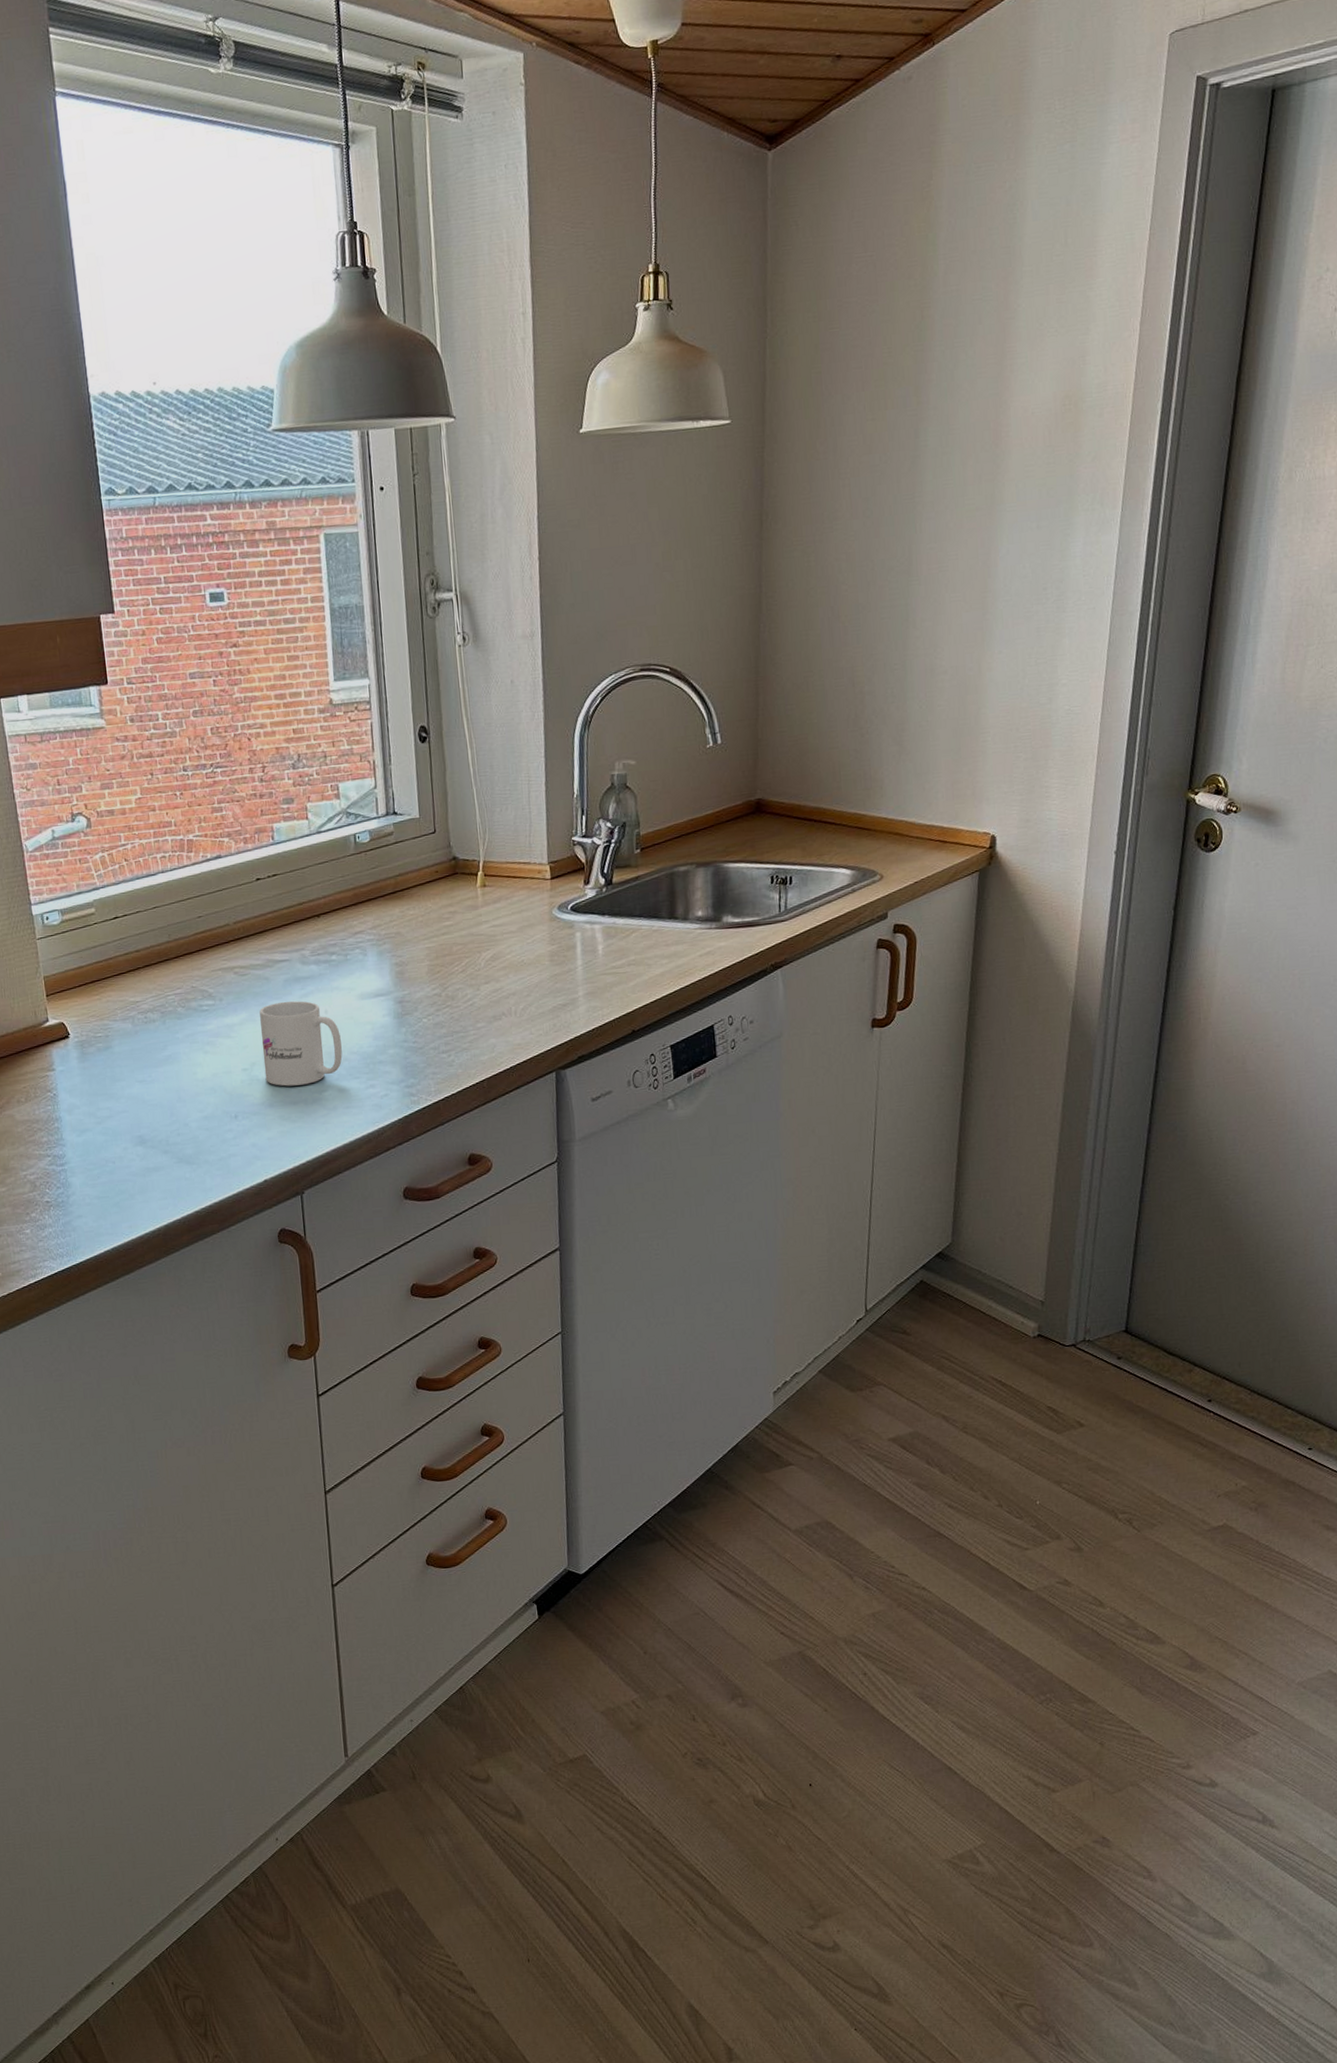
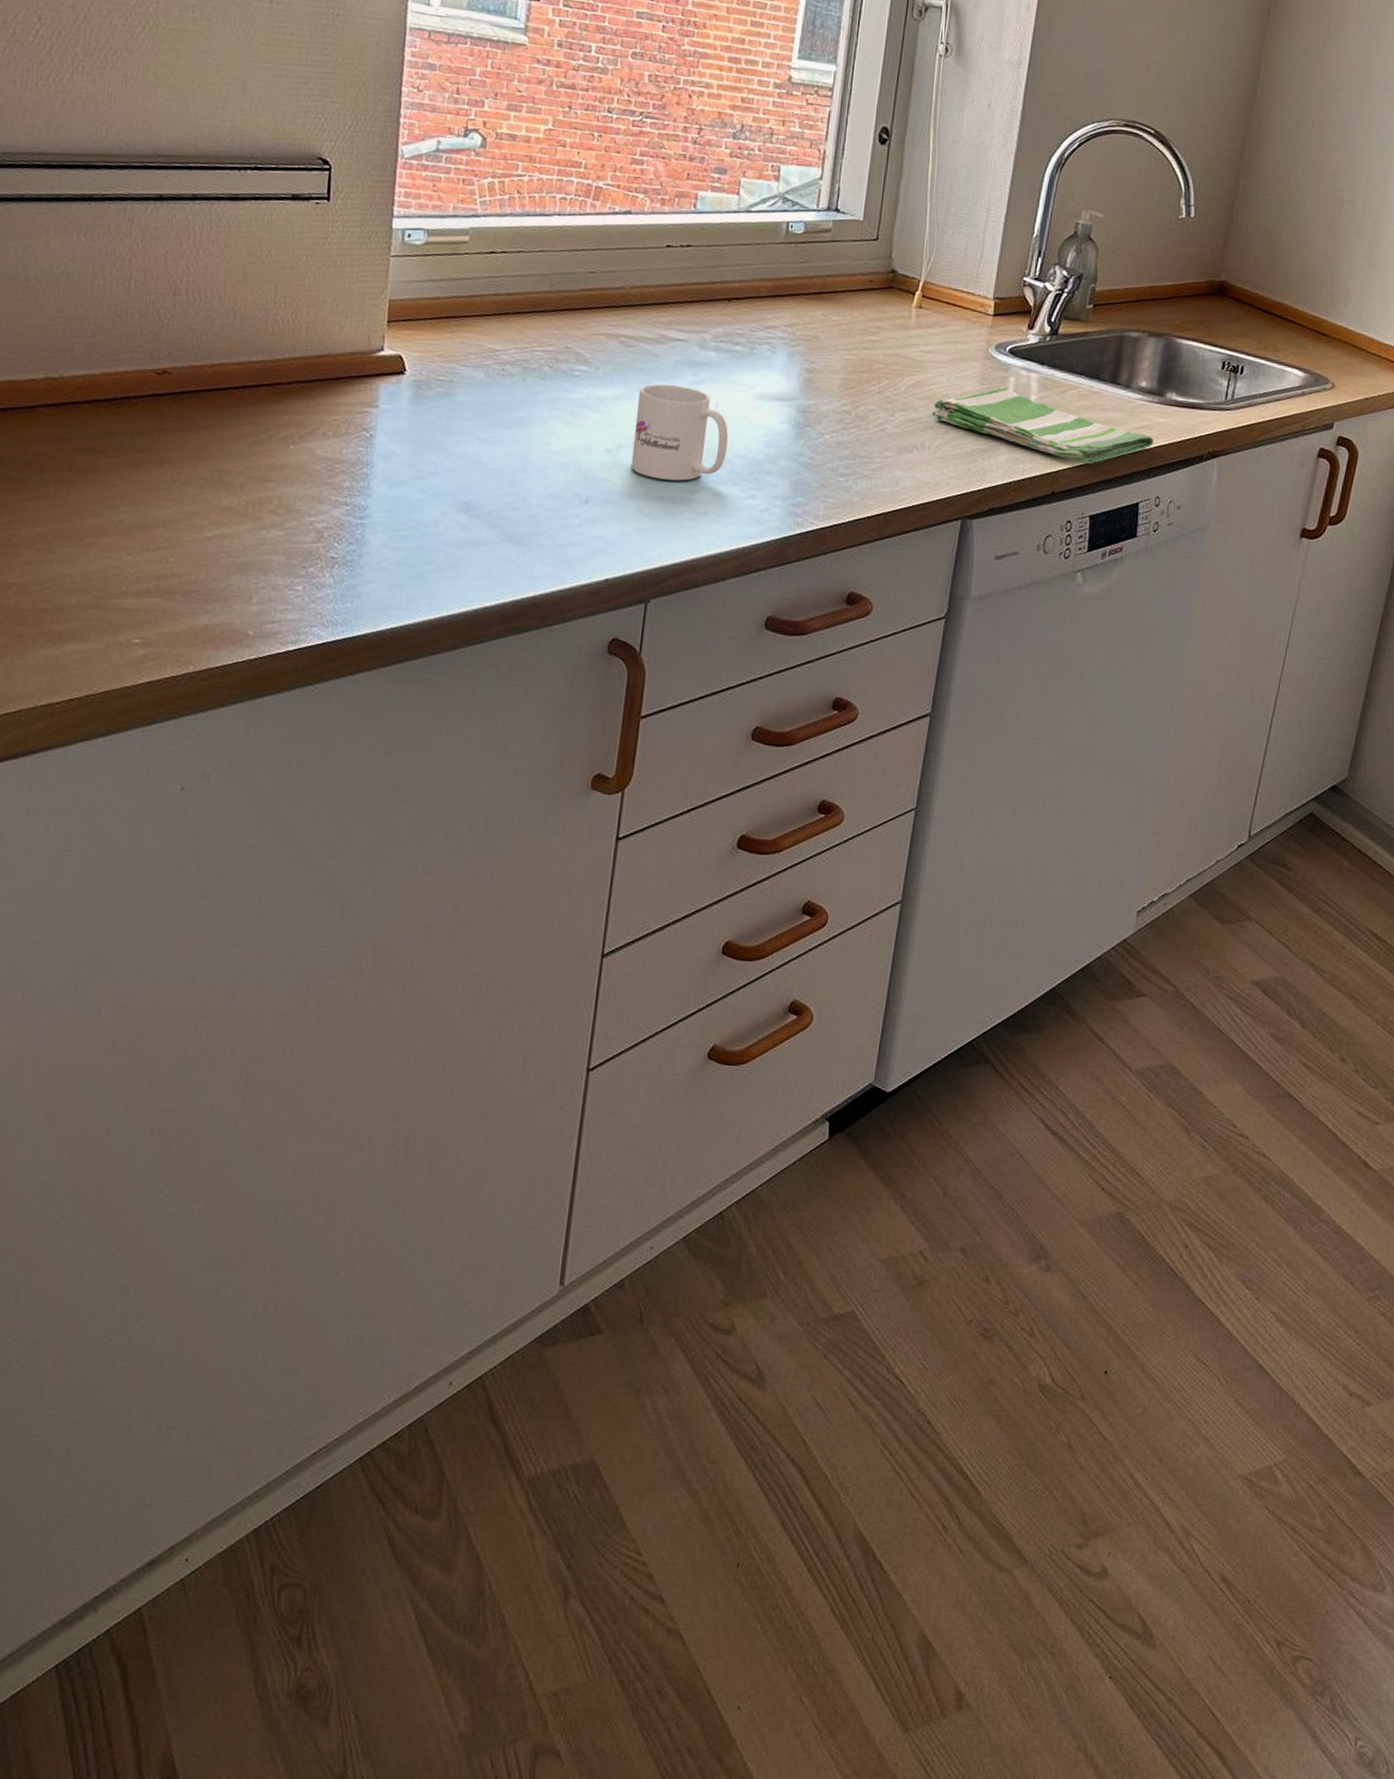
dish towel: none [511,943,719,999] -> present [931,387,1154,464]

